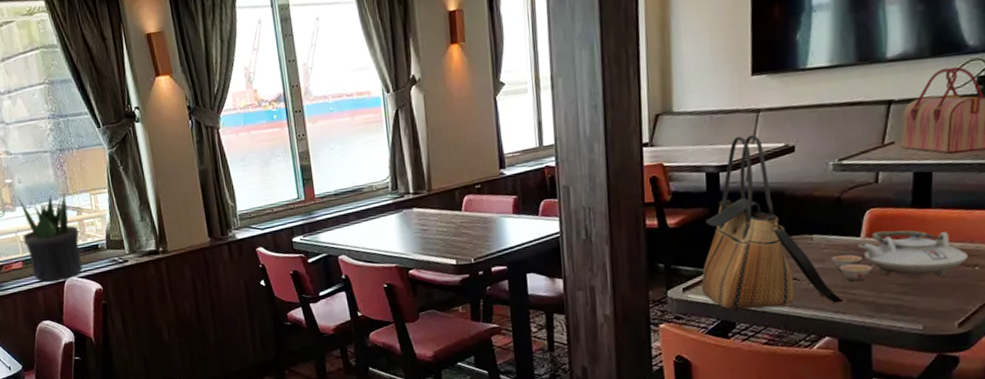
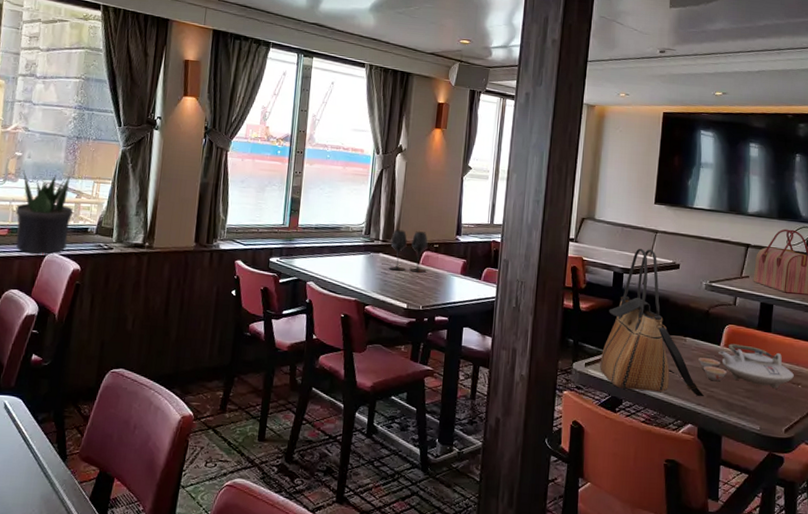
wine glass: none [423,172,471,225] -> present [388,229,428,273]

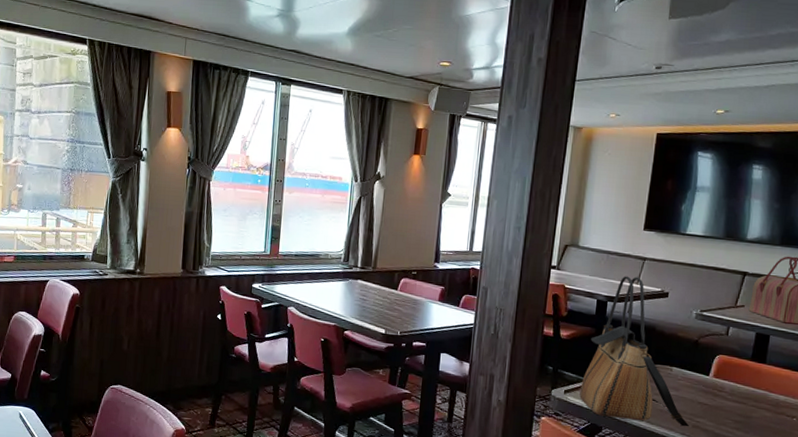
planter: present [15,170,73,254] -> none [19,201,70,280]
wine glass: present [388,229,428,273] -> none [367,256,406,299]
teapot: present [698,343,794,389] -> none [684,374,789,421]

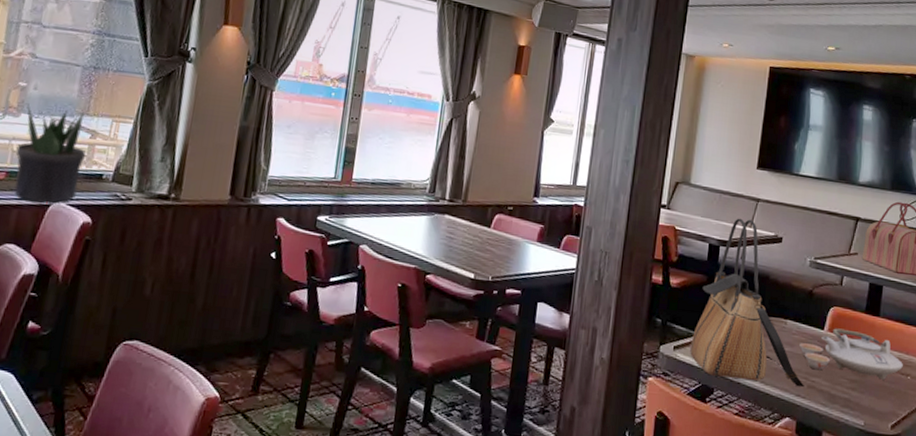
planter: none [19,201,70,280] -> present [14,103,86,204]
teapot: none [684,374,789,421] -> present [799,328,903,380]

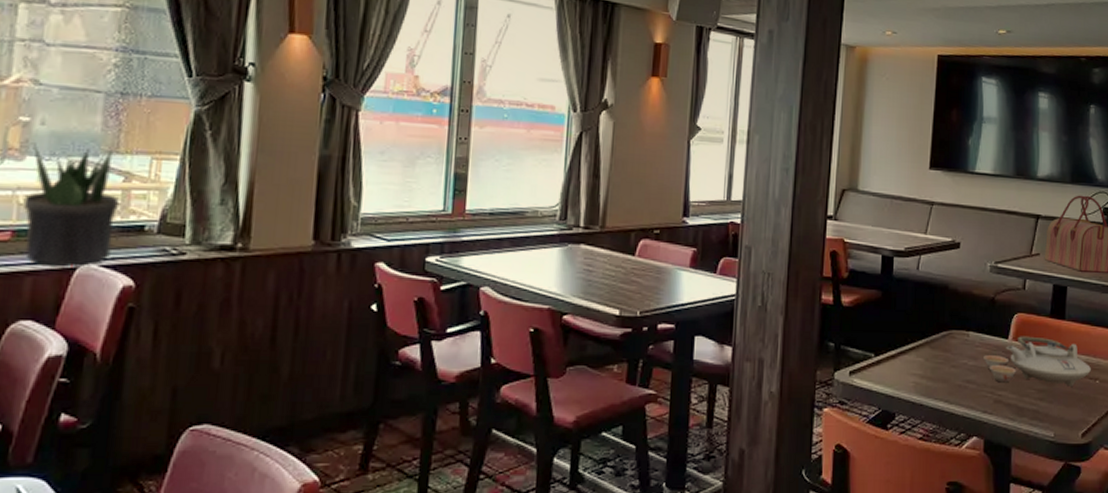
tote bag: present [690,218,805,388] -> none [867,225,992,403]

